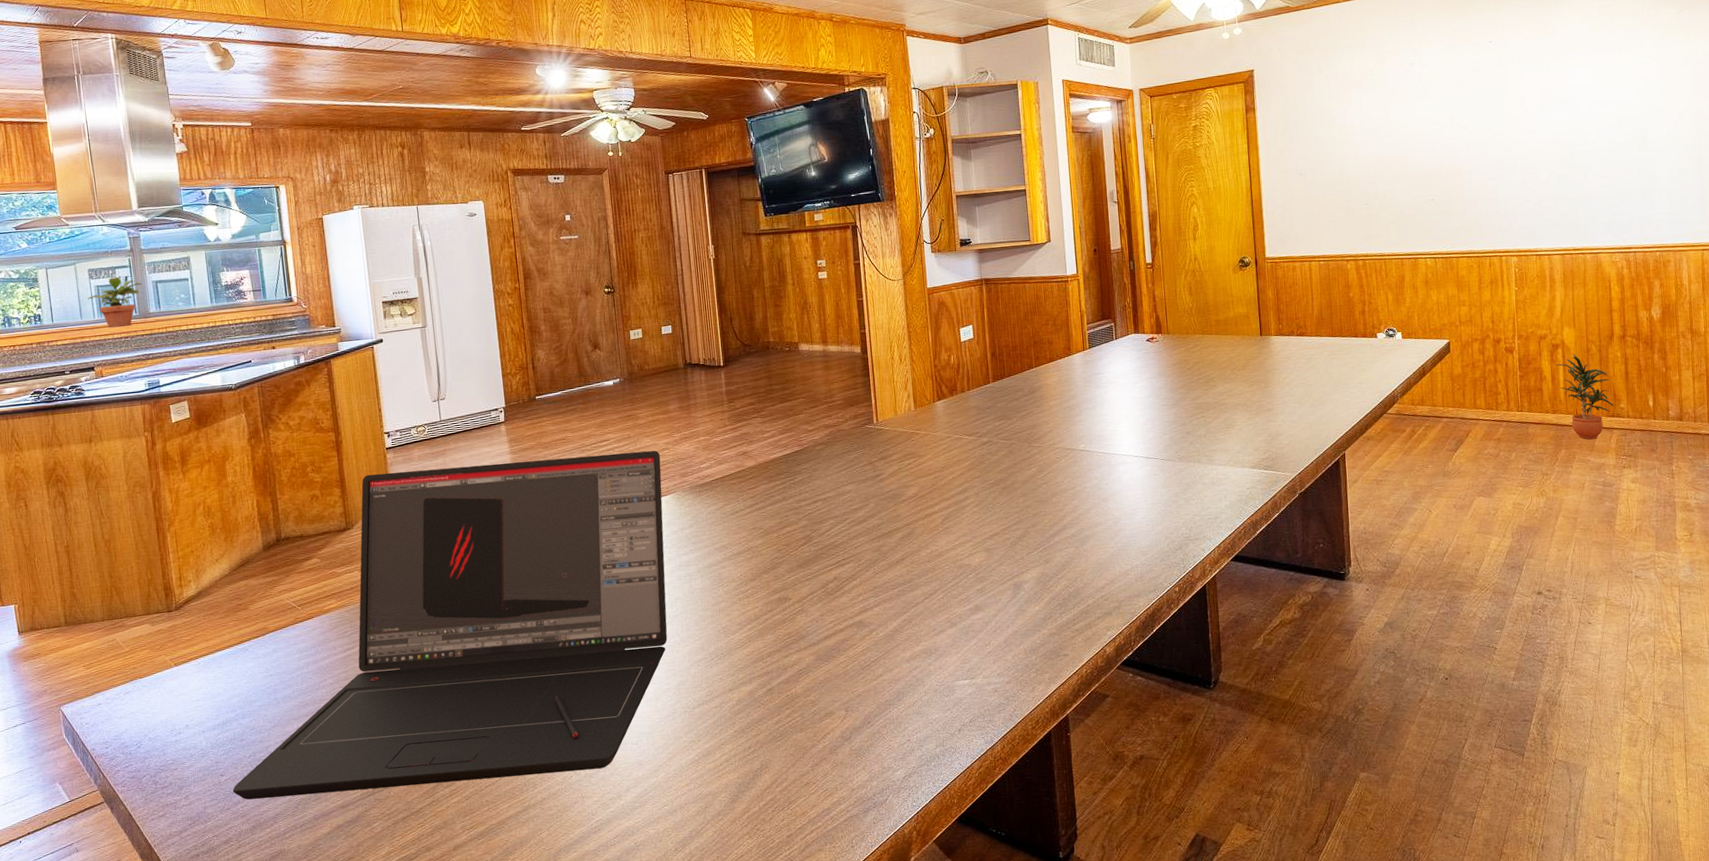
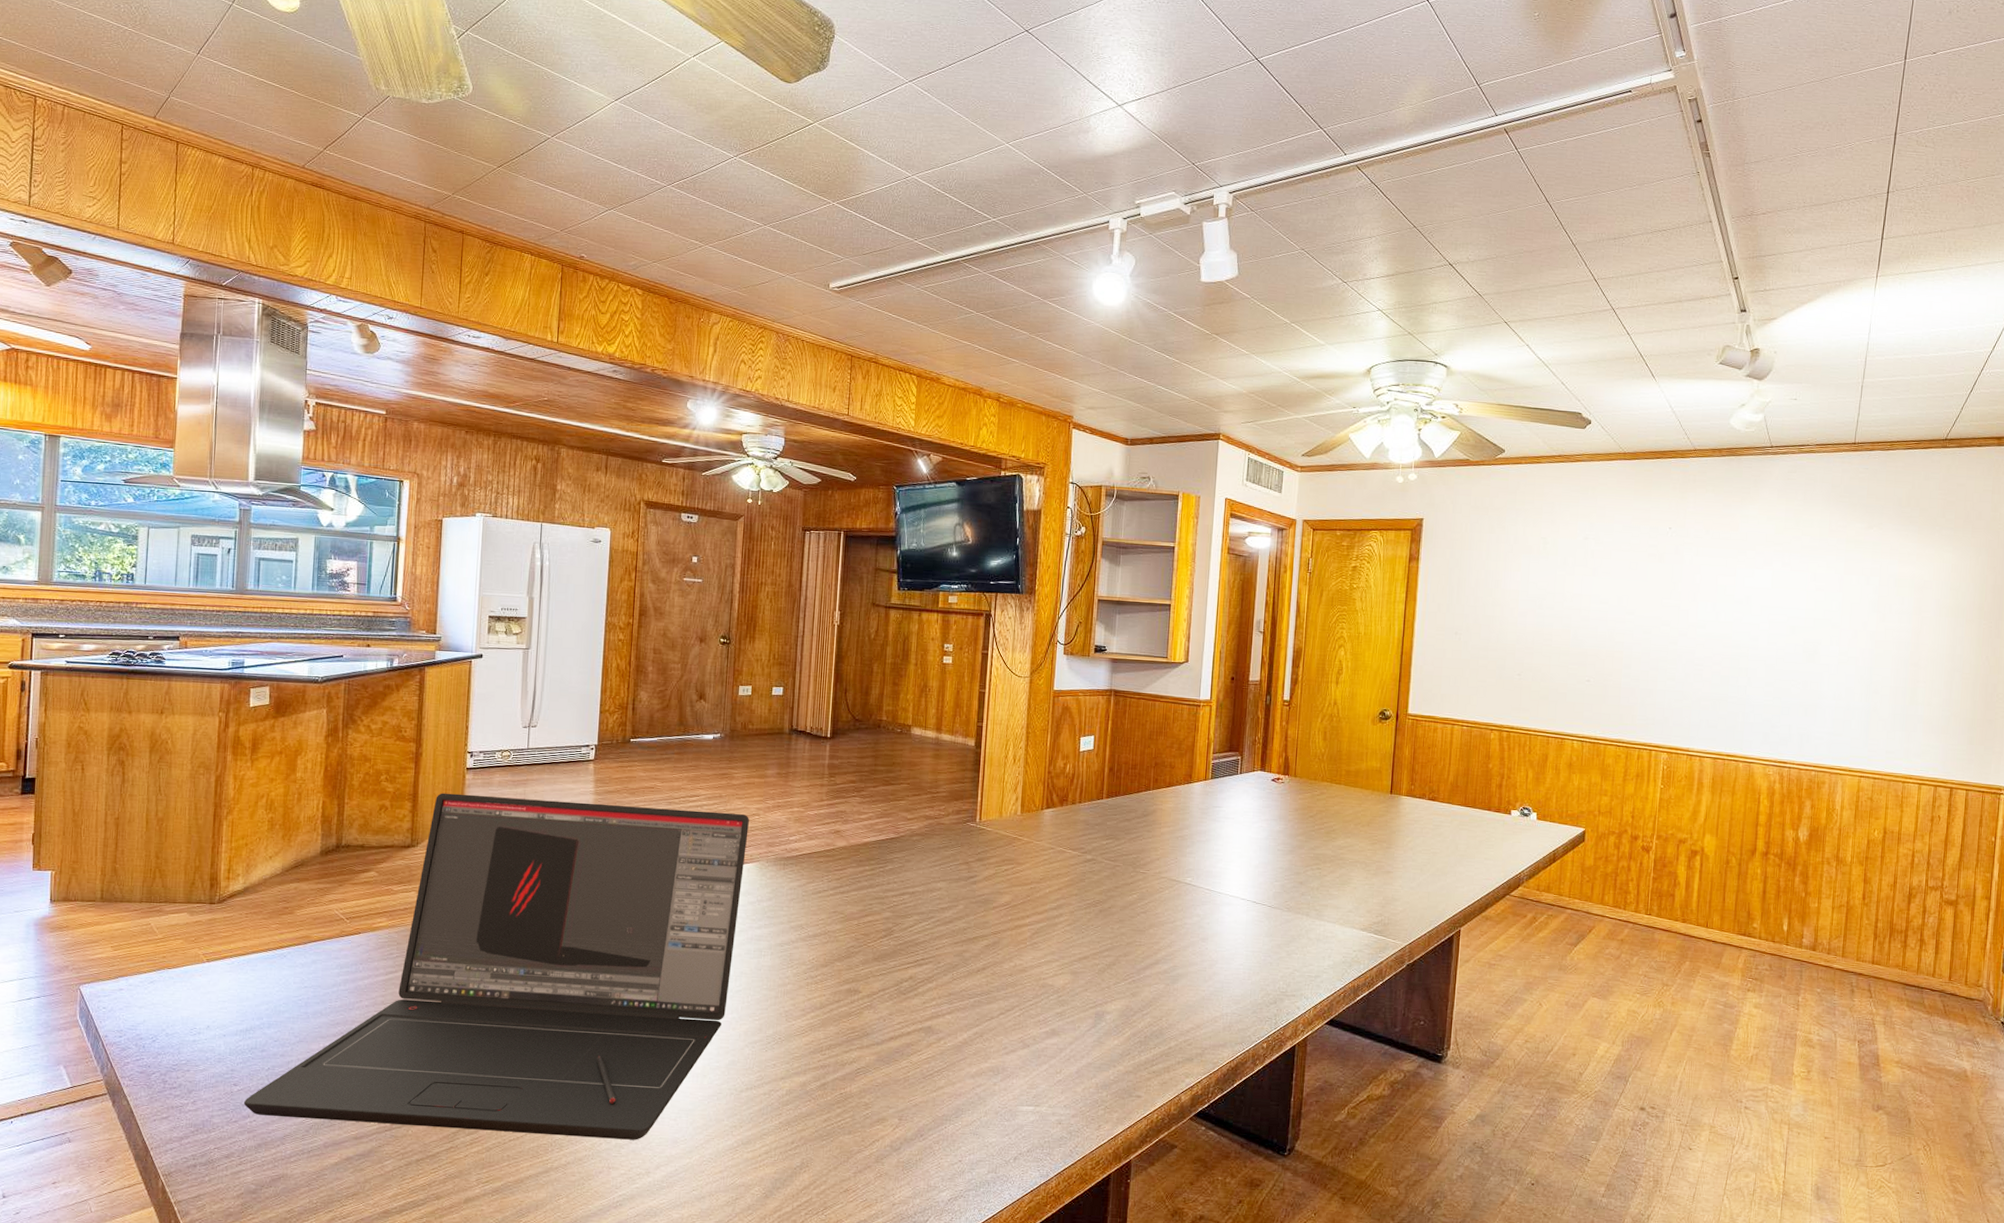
potted plant: present [87,277,142,329] -> none [185,547,244,601]
potted plant: present [1556,353,1614,440] -> none [1692,863,1747,956]

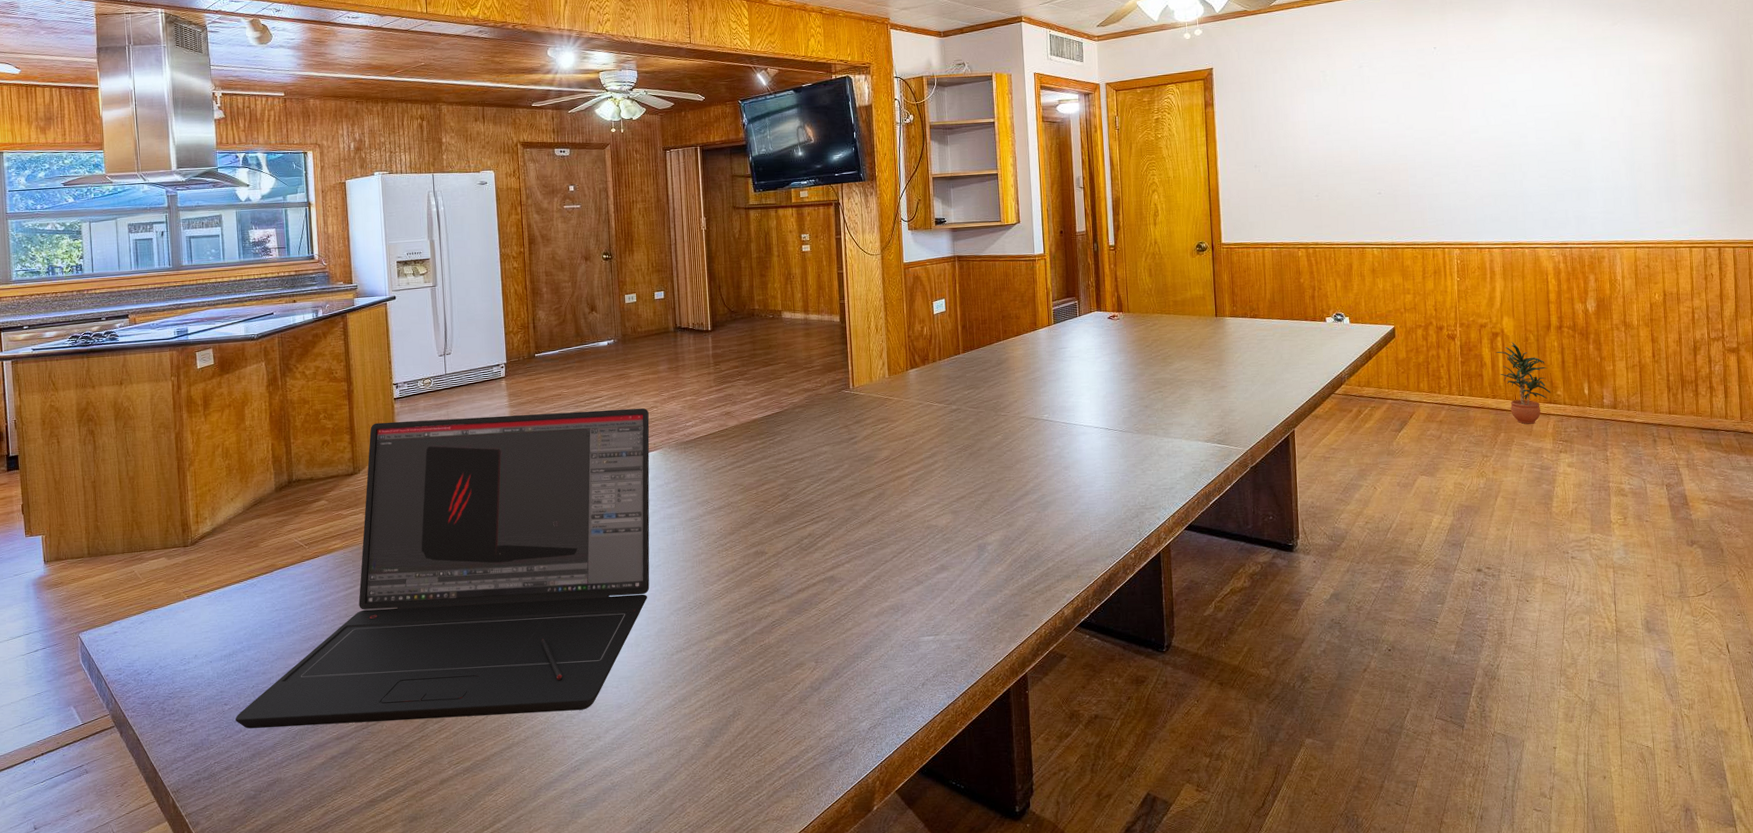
potted plant: none [1692,863,1747,956] -> present [1496,342,1551,424]

